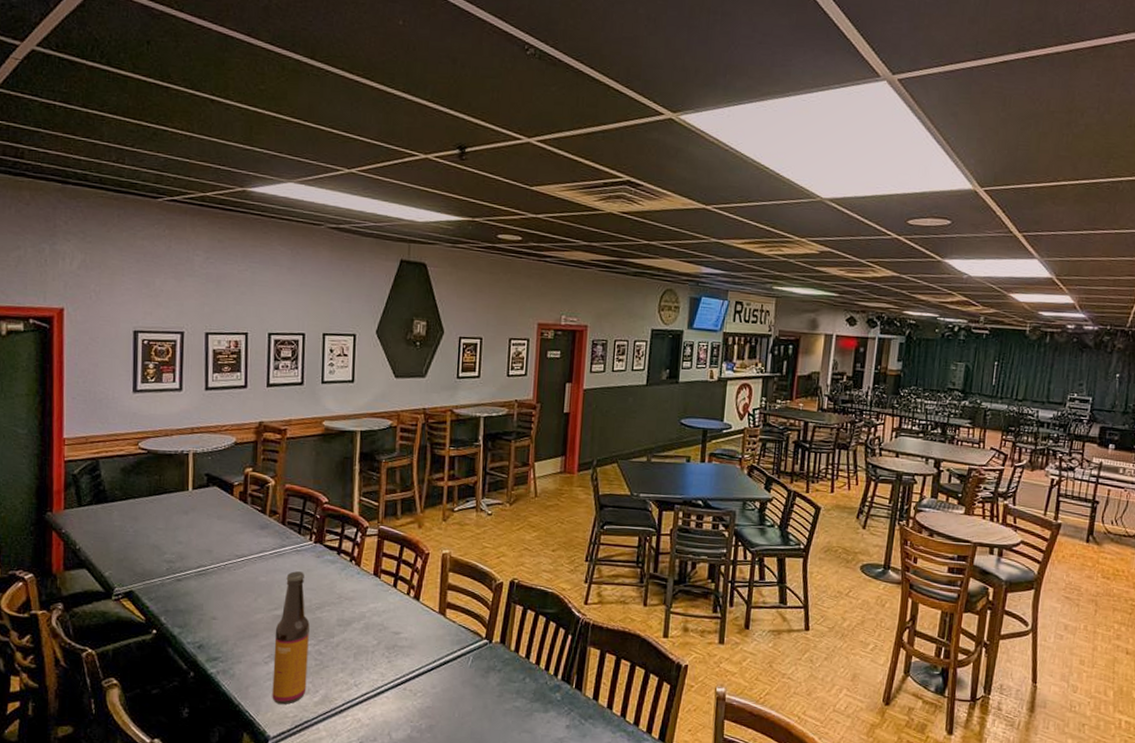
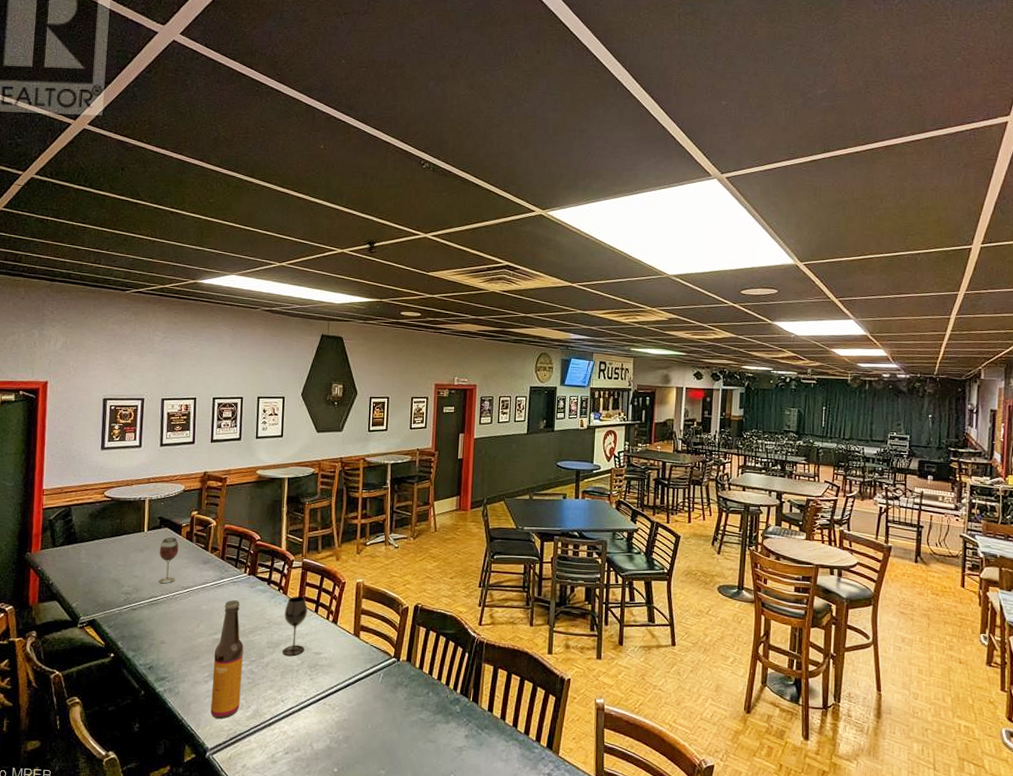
wineglass: none [207,497,230,552] -> present [158,537,179,584]
wineglass: none [355,568,385,636] -> present [282,596,308,657]

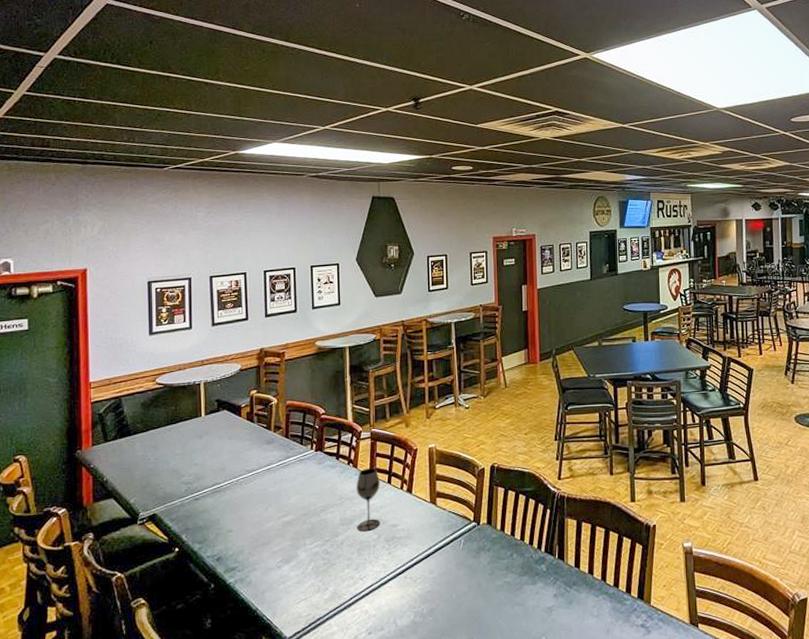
wineglass: present [158,537,179,584] -> none [219,420,239,469]
beer bottle: present [210,600,244,719] -> none [285,479,317,605]

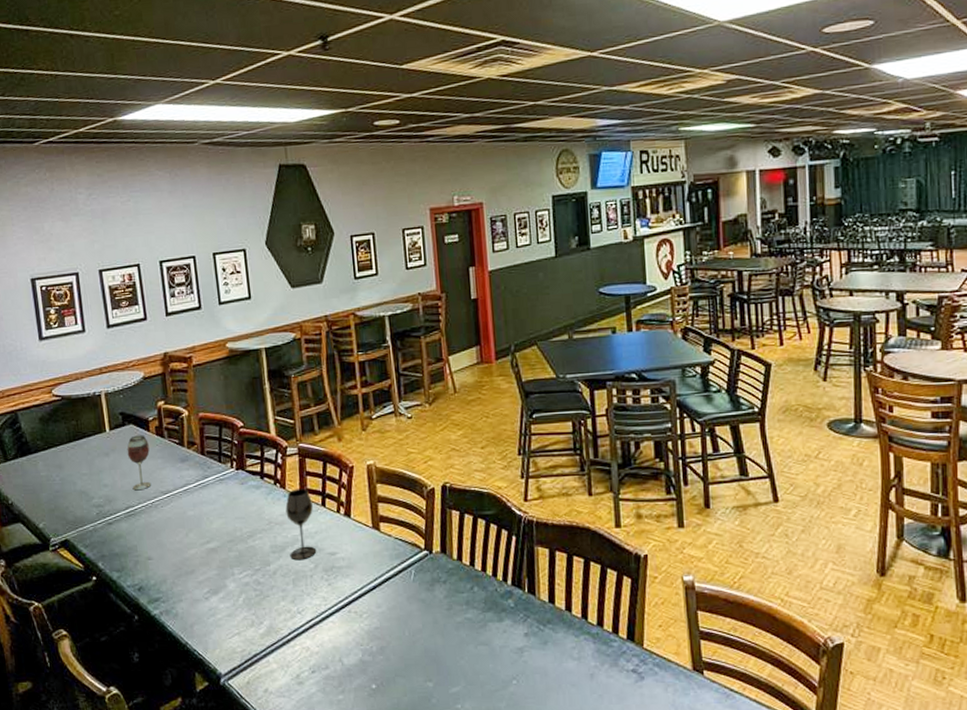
wineglass: none [219,420,239,469] -> present [126,435,151,491]

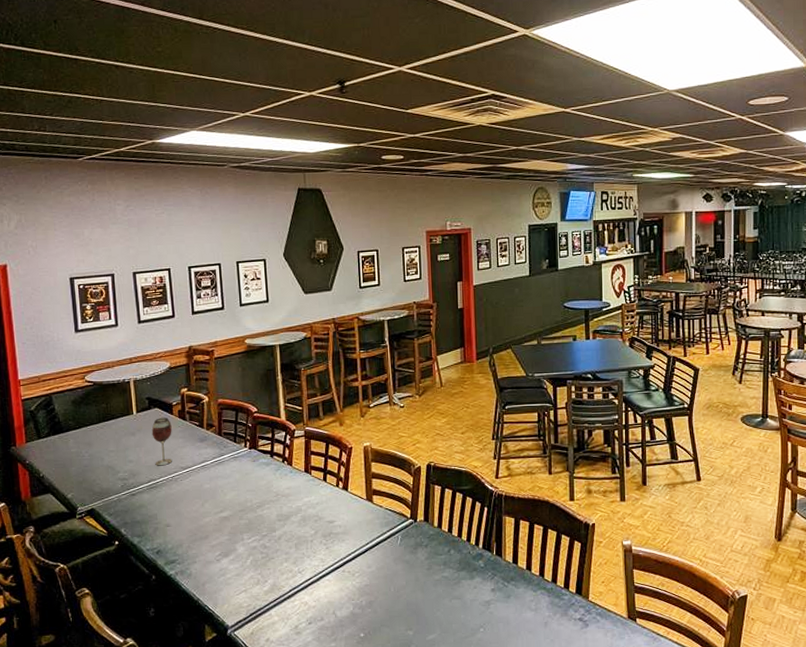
wineglass: present [285,489,317,561] -> none [291,466,317,528]

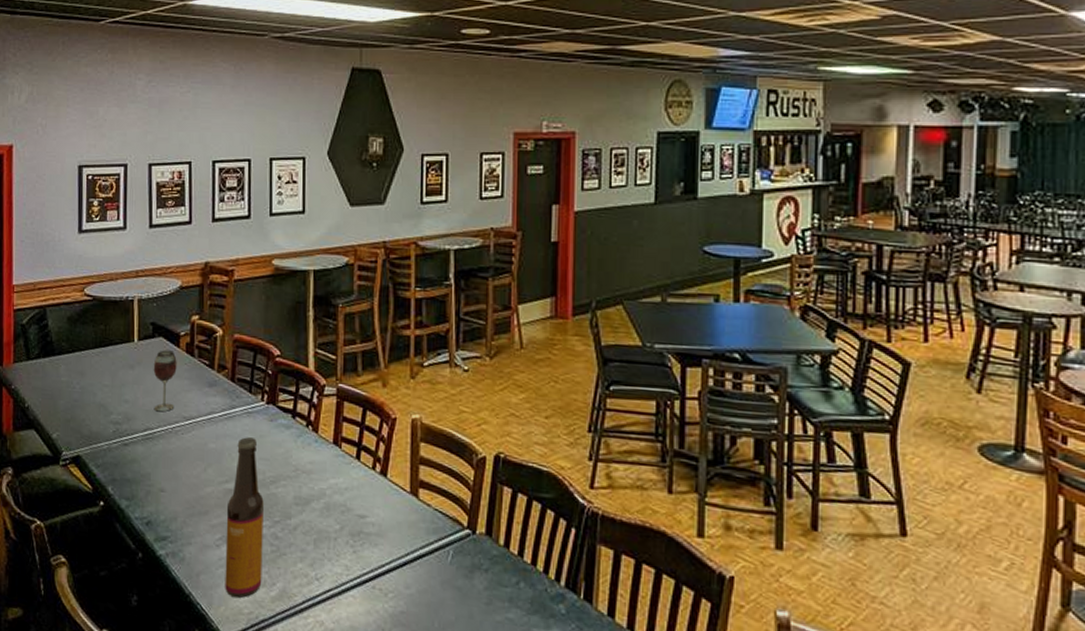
beer bottle: none [223,476,256,596] -> present [225,437,264,598]

